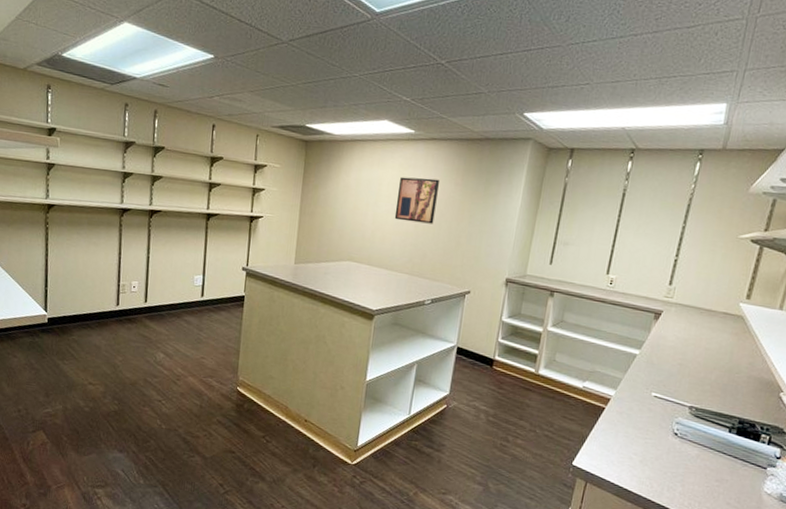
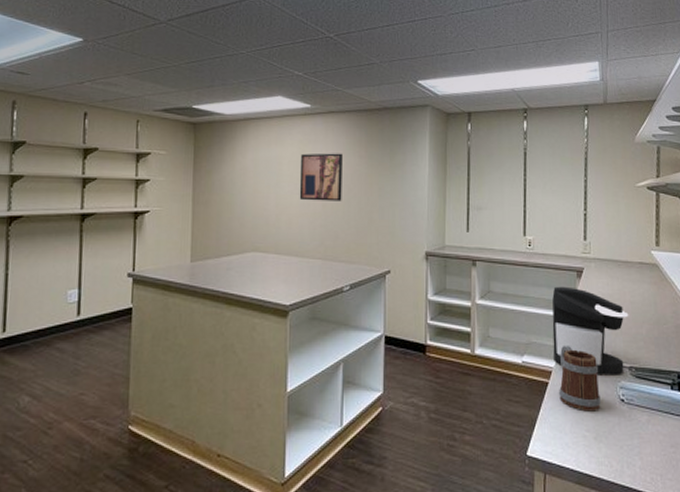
mug: none [613,377,659,438] -> present [559,345,601,410]
coffee maker: none [614,324,701,412] -> present [552,286,629,375]

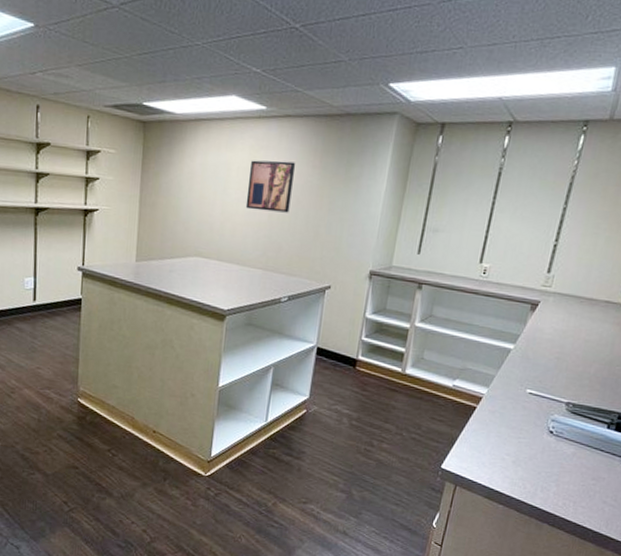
coffee maker: present [552,286,629,375] -> none [486,317,580,409]
mug: present [559,345,601,410] -> none [485,374,534,438]

